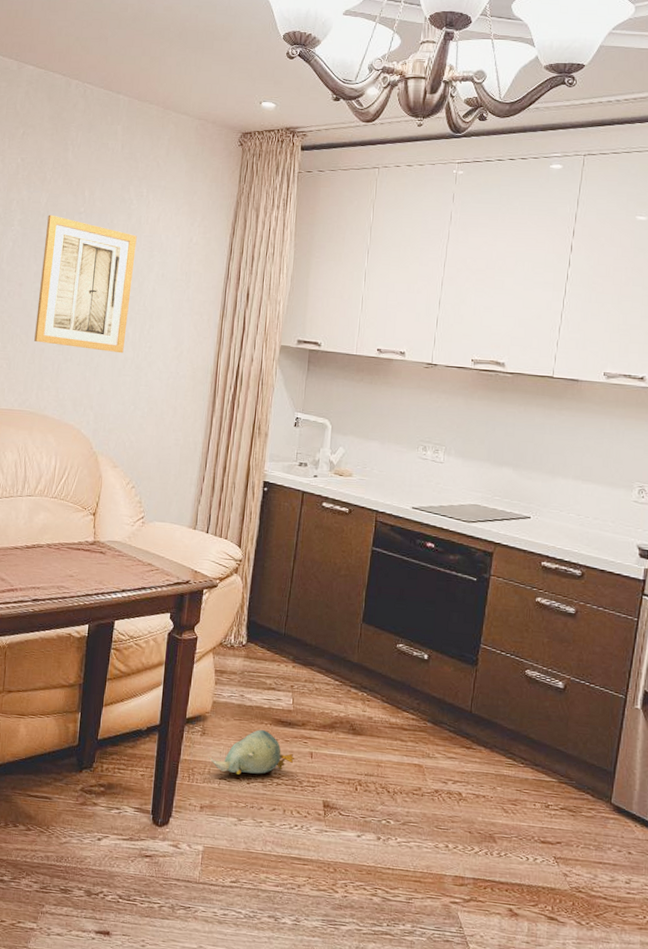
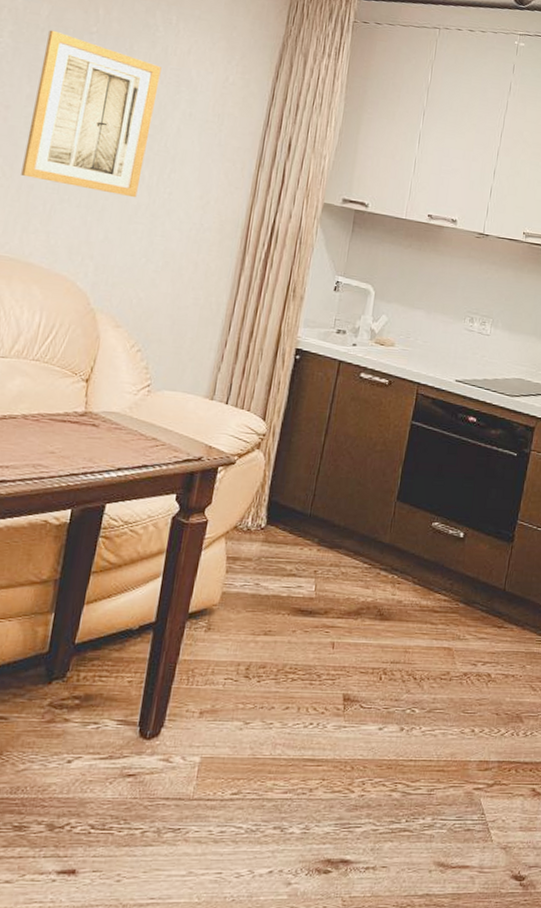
plush toy: present [207,730,295,775] -> none [211,621,315,672]

